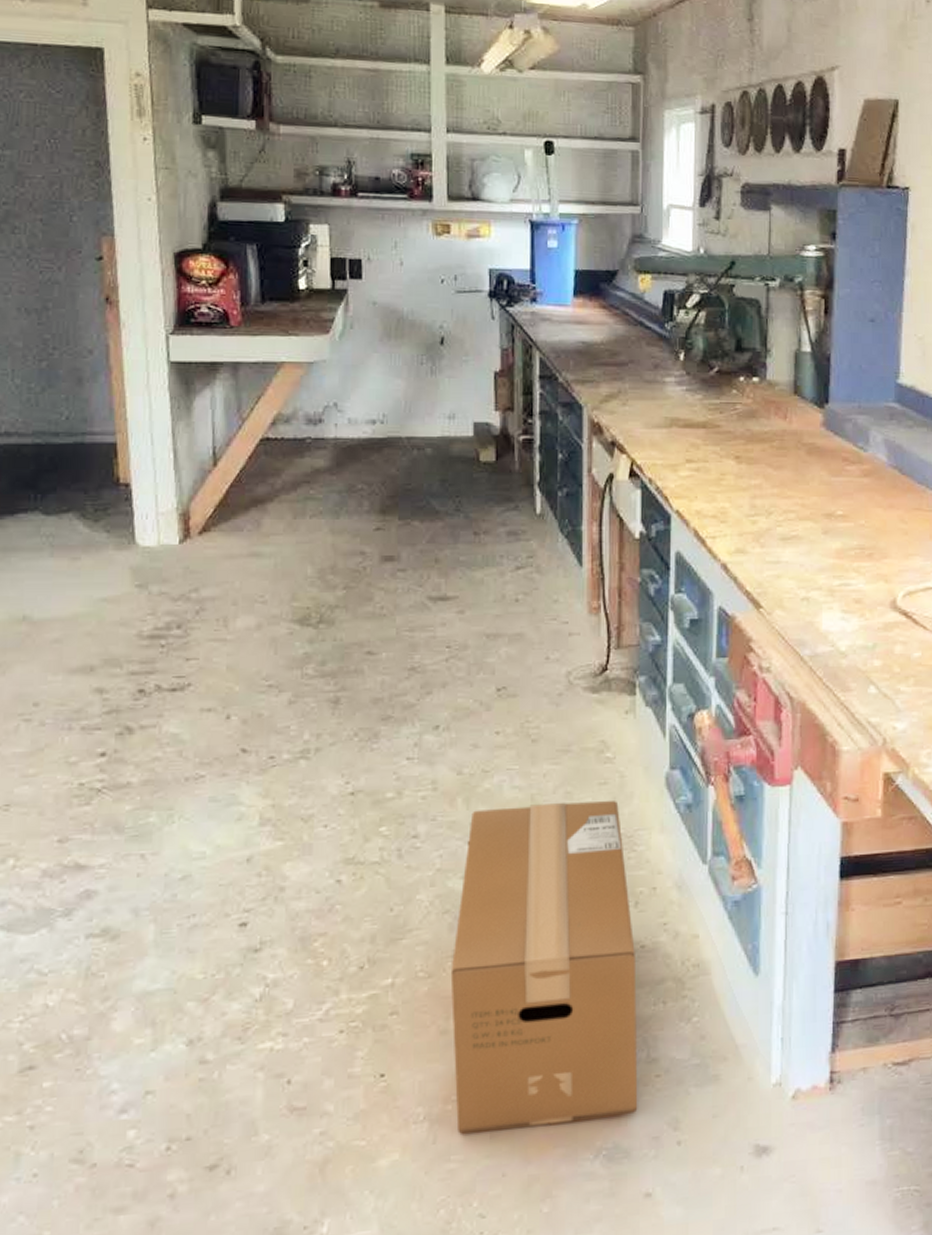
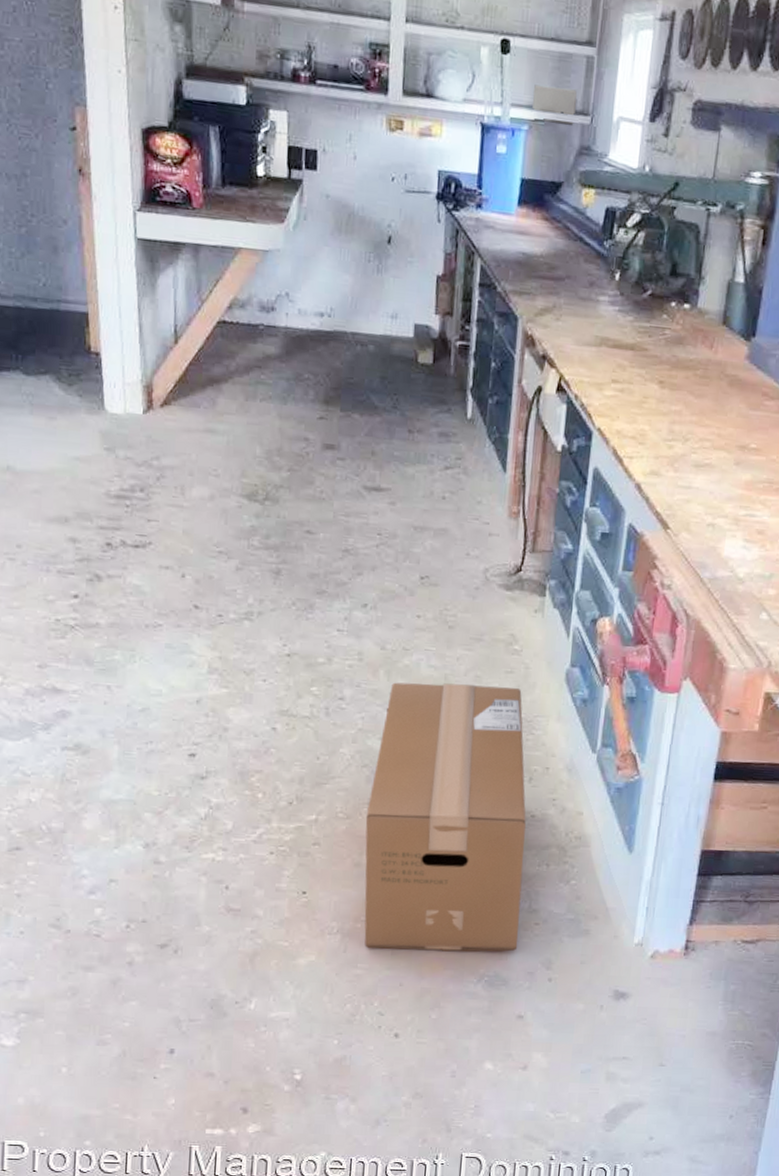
box: none [580,181,626,217] -> present [531,84,578,126]

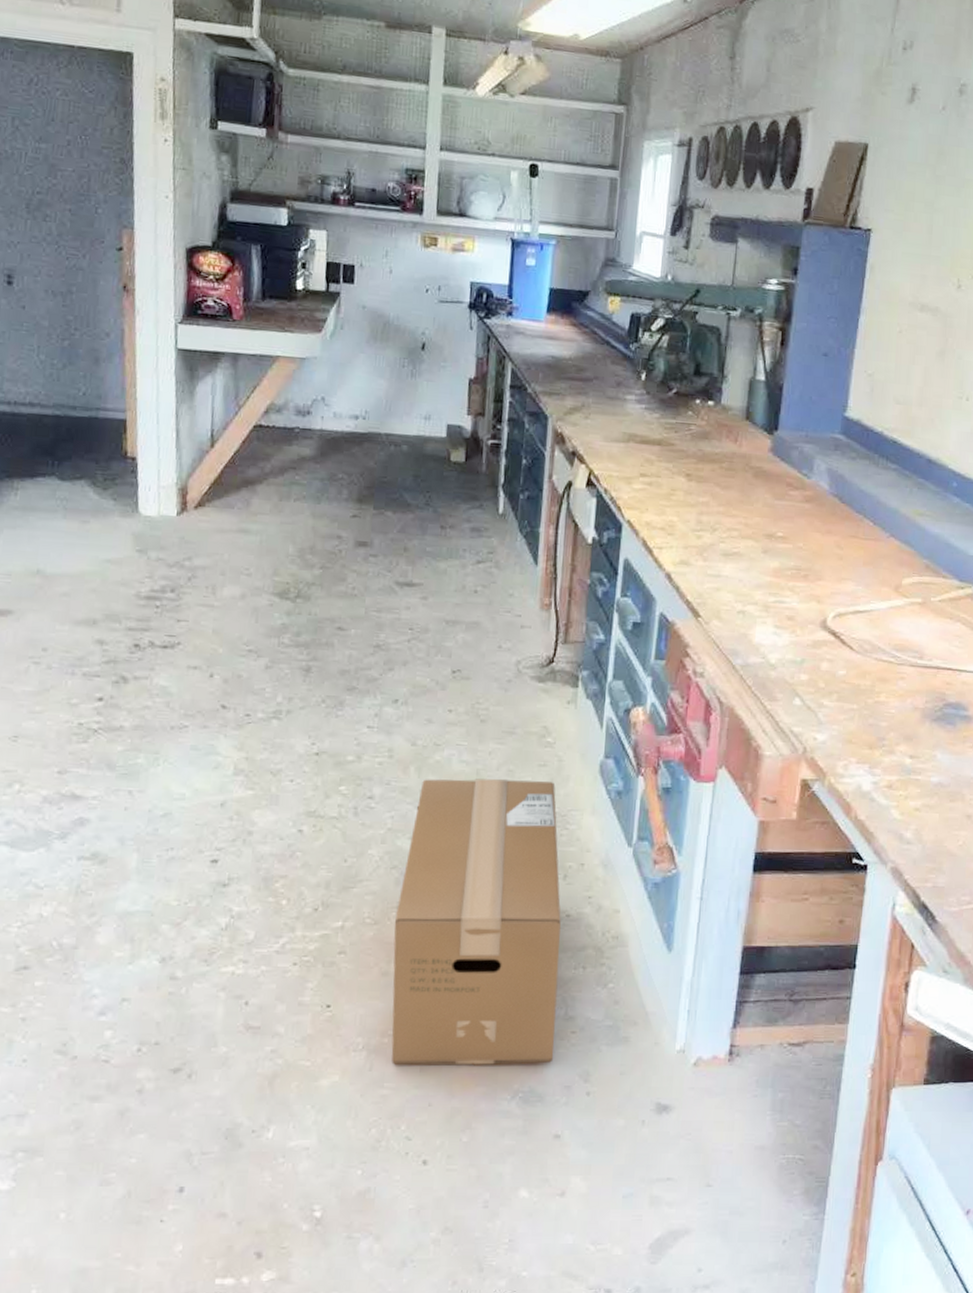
box: present [531,84,578,126] -> none [558,204,602,241]

